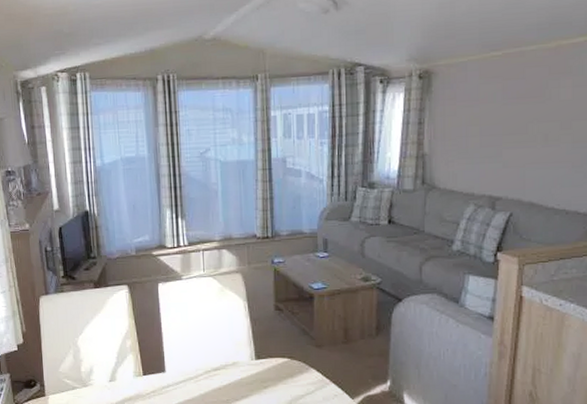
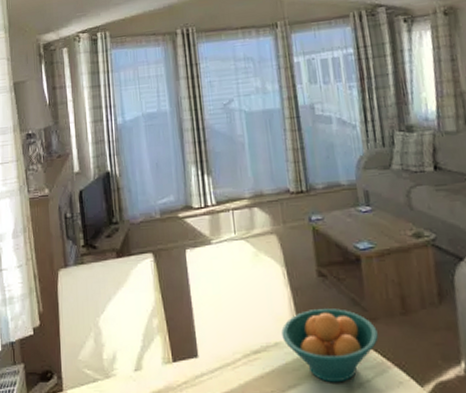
fruit bowl: none [239,337,321,395] -> present [281,308,378,383]

